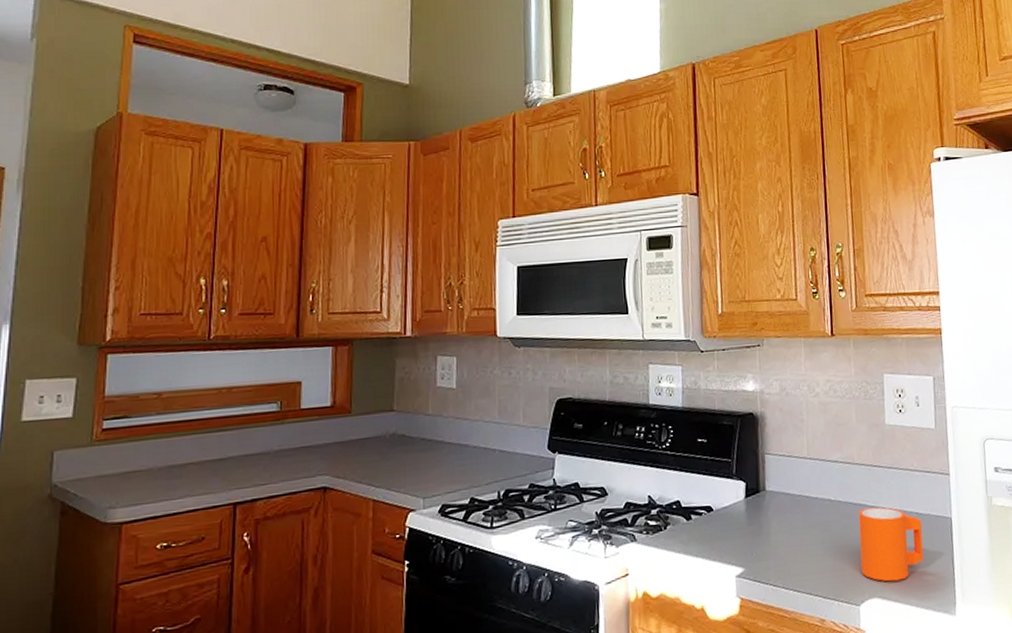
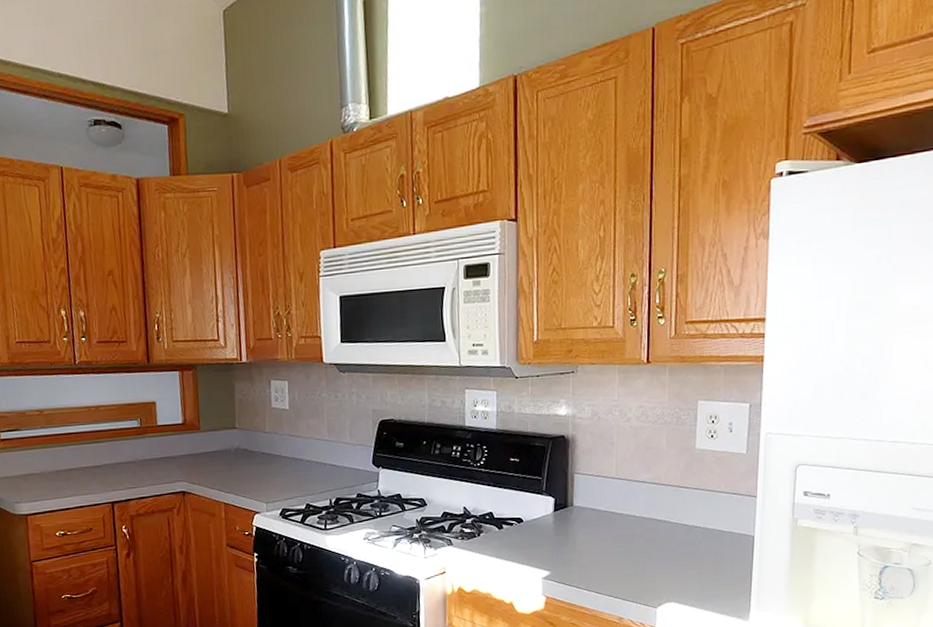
mug: present [858,507,924,582] -> none [660,524,724,589]

